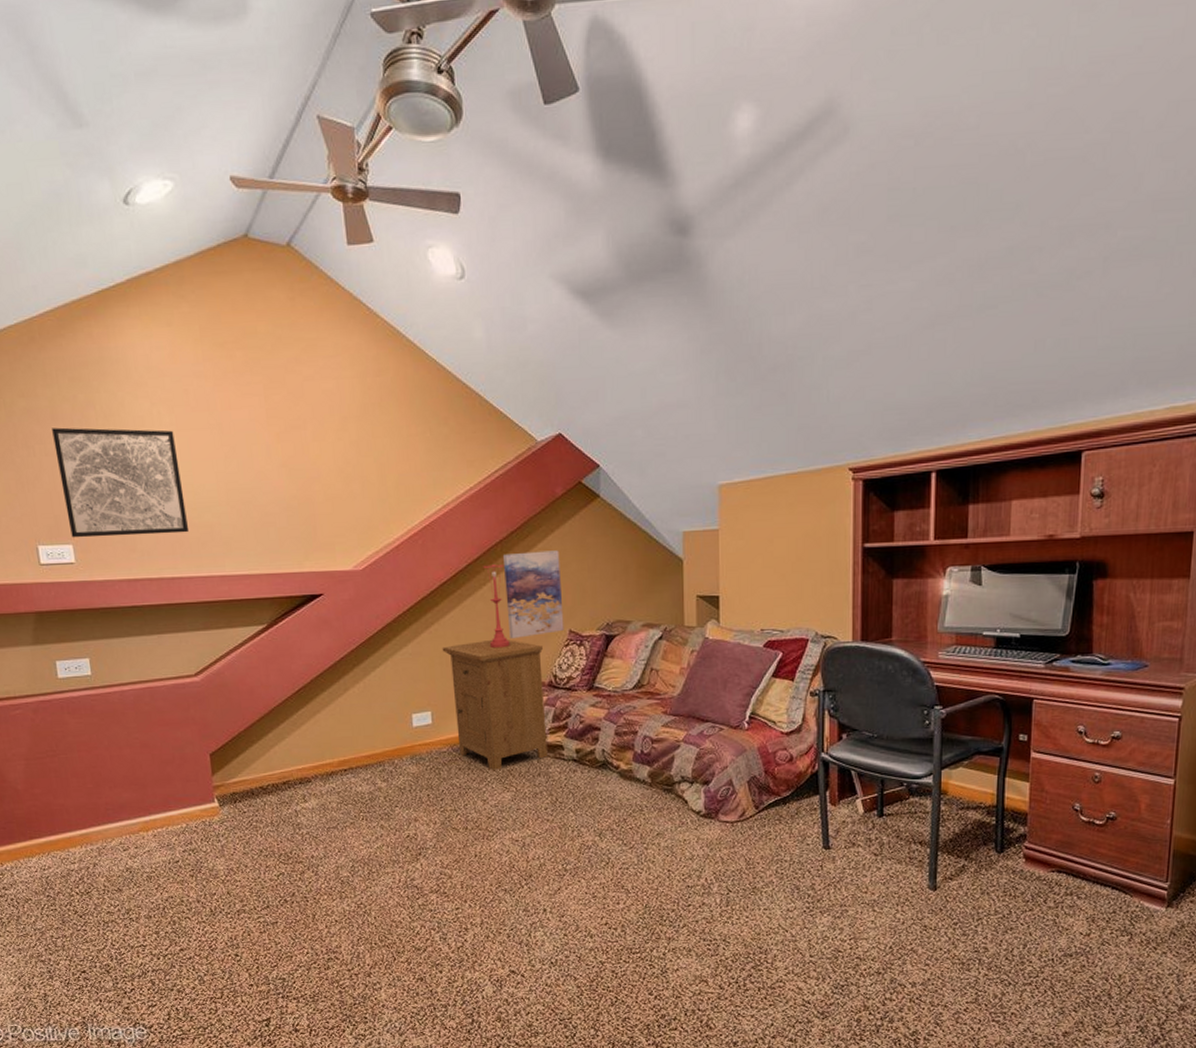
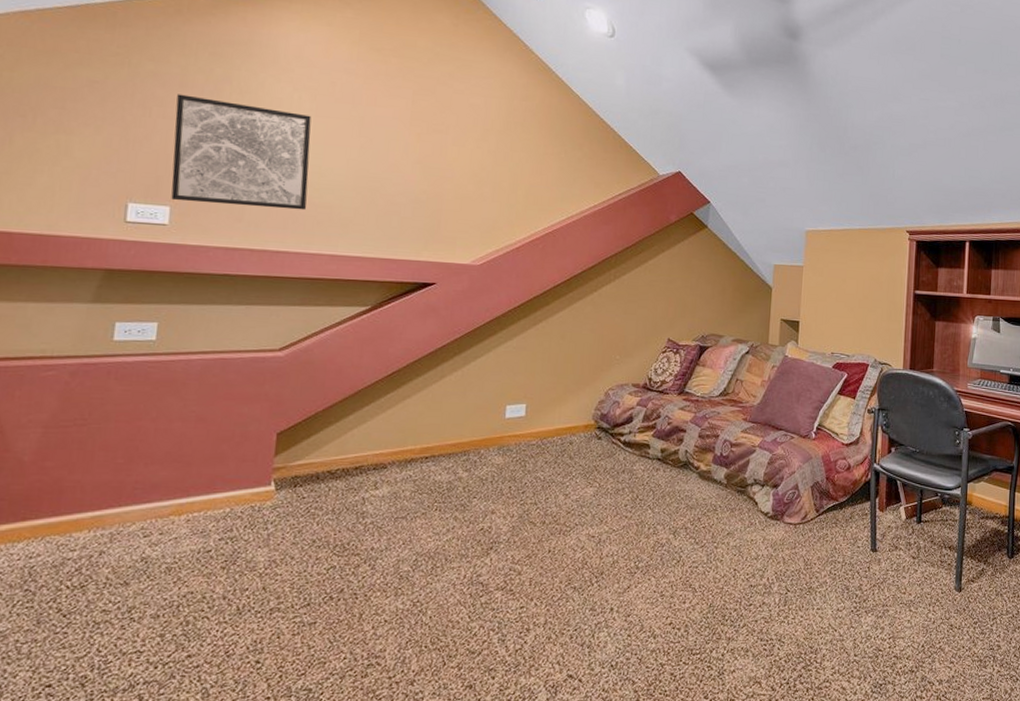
nightstand: present [442,639,548,771] -> none [546,340,642,466]
table lamp: present [483,563,510,649] -> none [593,273,616,350]
wall art: present [504,550,564,638] -> none [612,266,667,342]

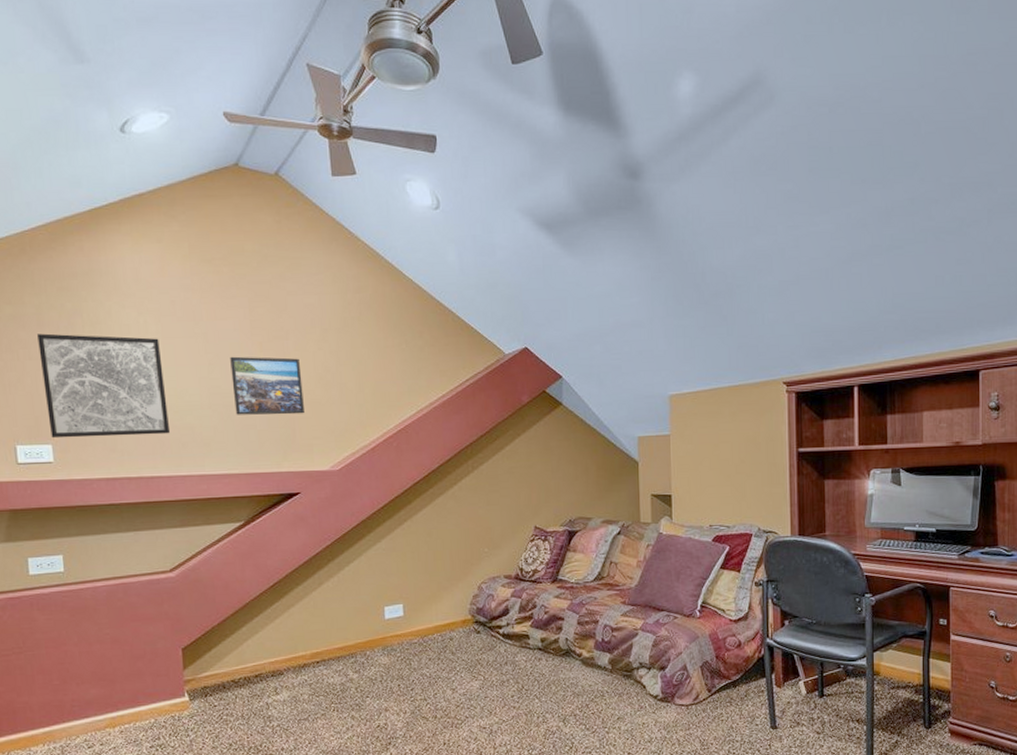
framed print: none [380,143,456,207] -> present [230,356,304,415]

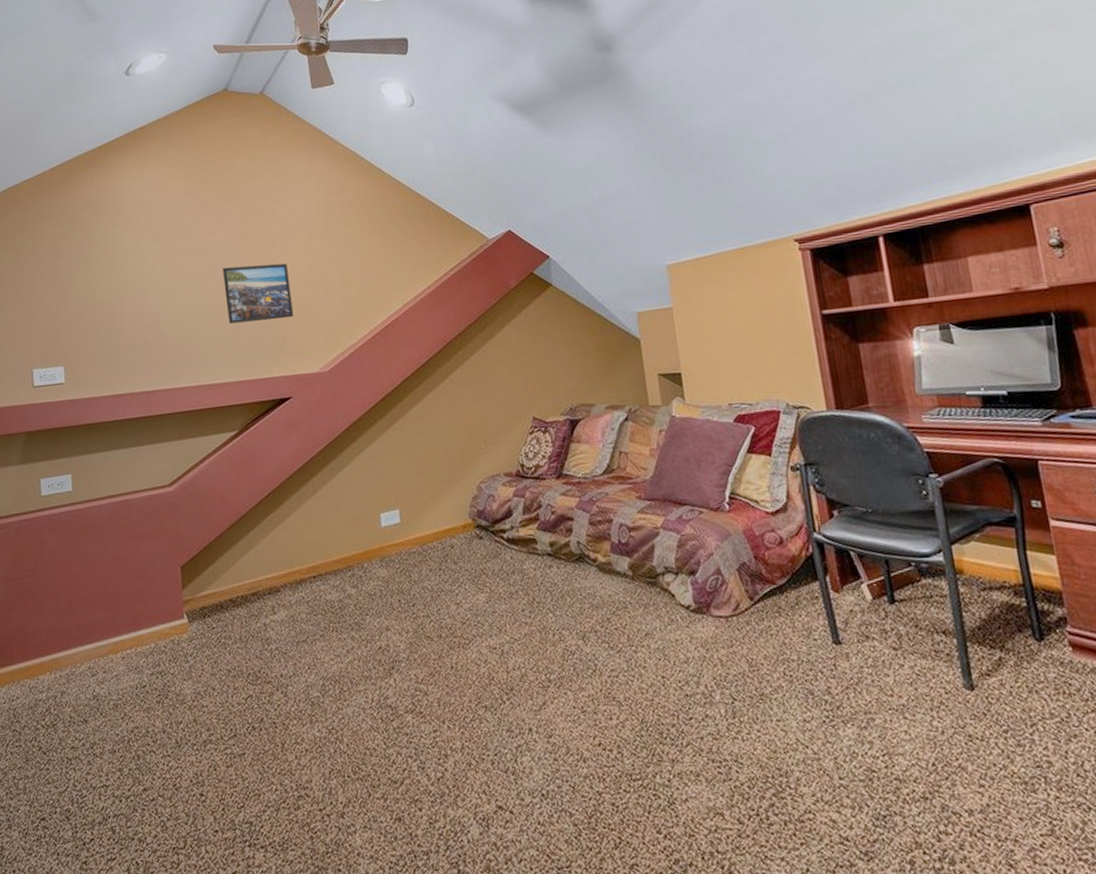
wall art: present [37,333,171,439] -> none [53,257,169,360]

